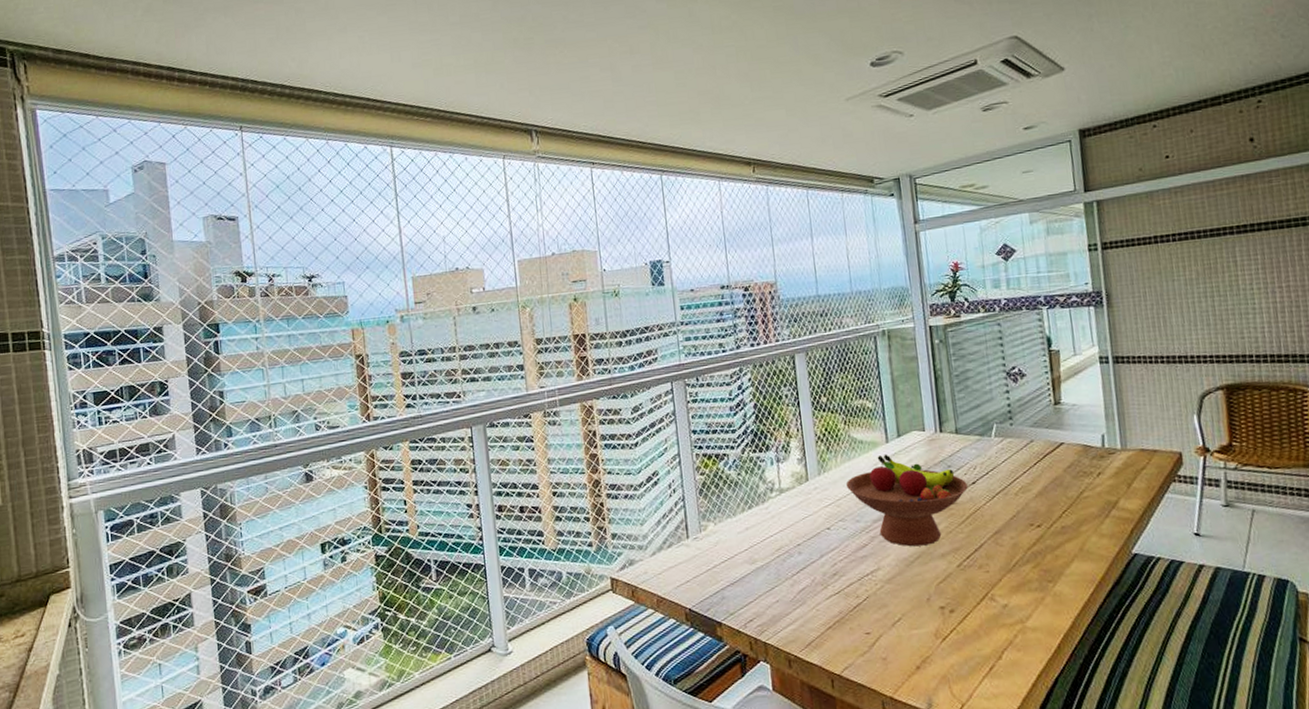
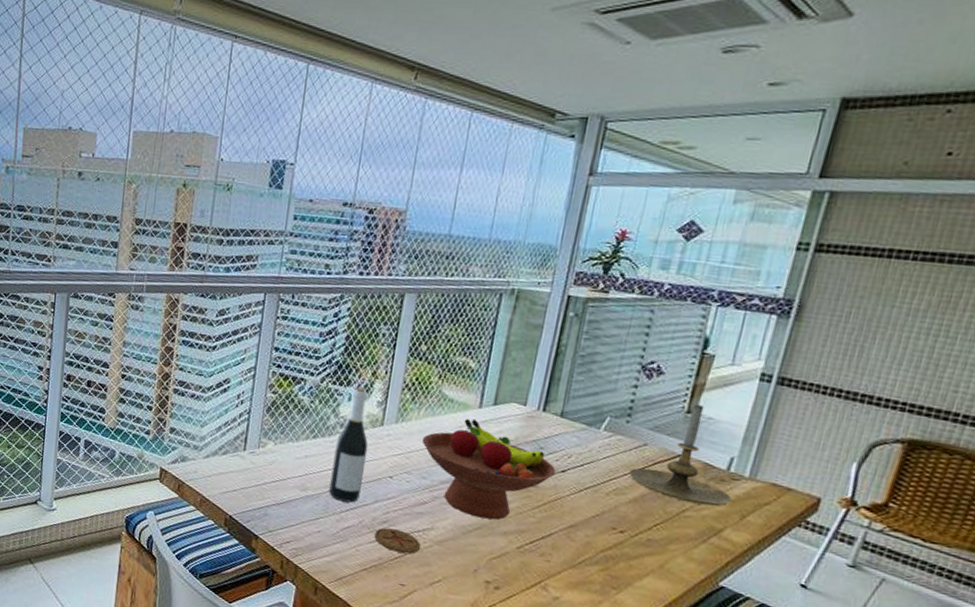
wine bottle: none [770,449,806,565] -> present [329,387,369,503]
coaster: none [829,578,874,602] -> present [374,527,421,554]
candle holder: none [1026,395,1116,485] -> present [627,404,733,507]

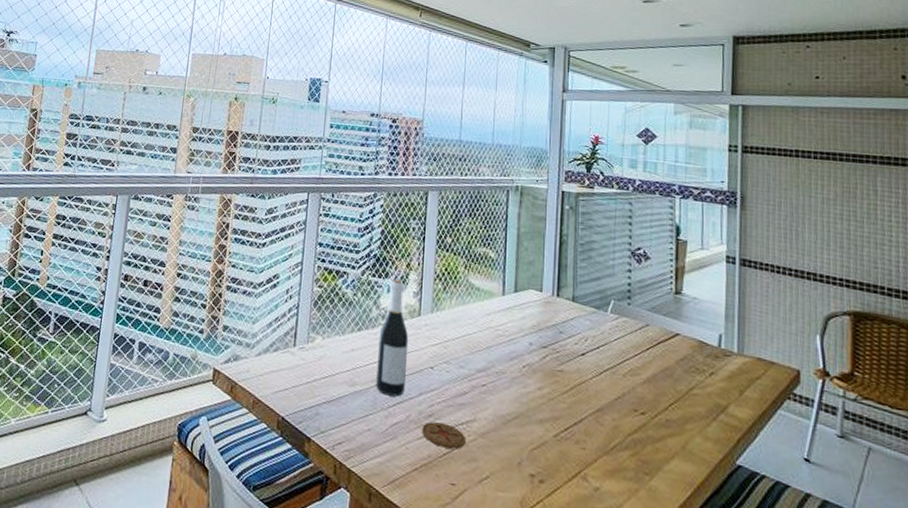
fruit bowl: present [421,418,556,520] -> none [456,306,576,408]
candle holder: present [627,404,733,507] -> none [638,285,729,383]

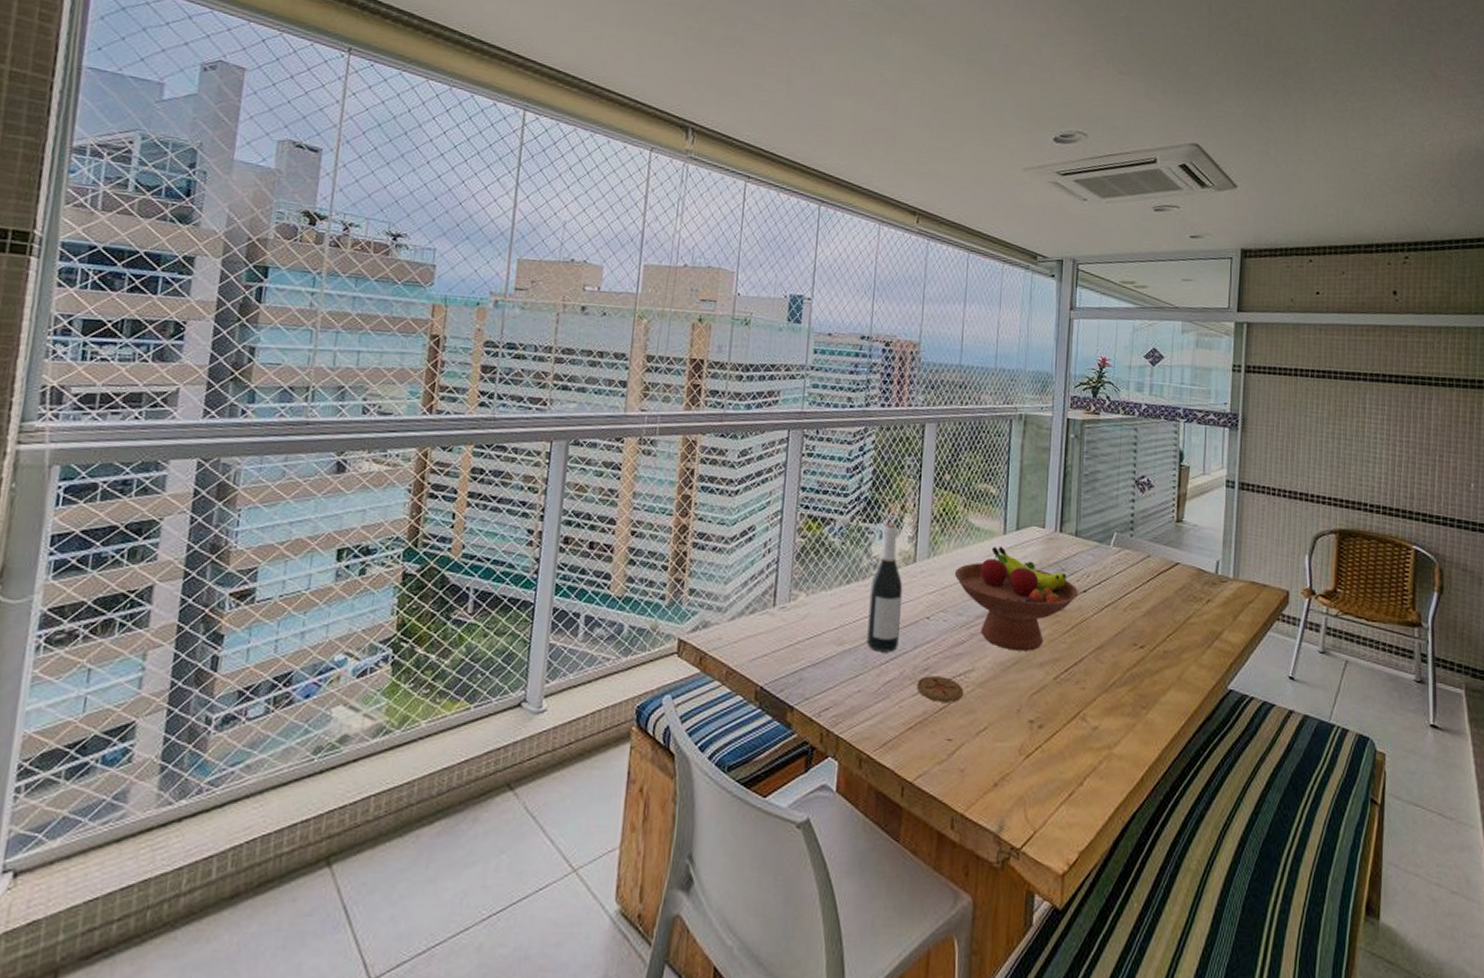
fruit bowl: none [456,306,576,408] -> present [954,546,1078,651]

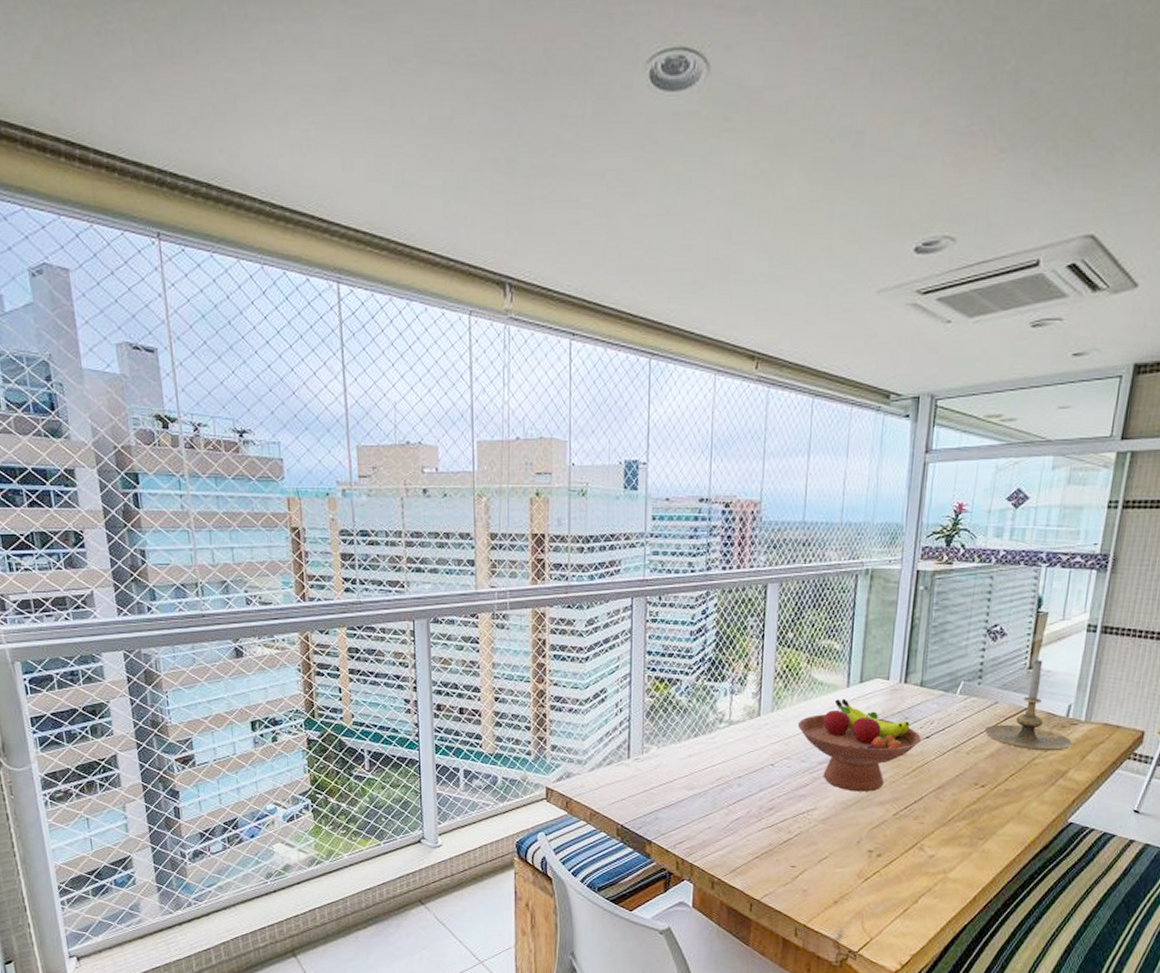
wine bottle: present [867,523,903,652] -> none [715,681,748,795]
coaster: present [917,676,964,702] -> none [762,814,807,836]
candle holder: none [1138,513,1225,610] -> present [983,659,1073,751]

